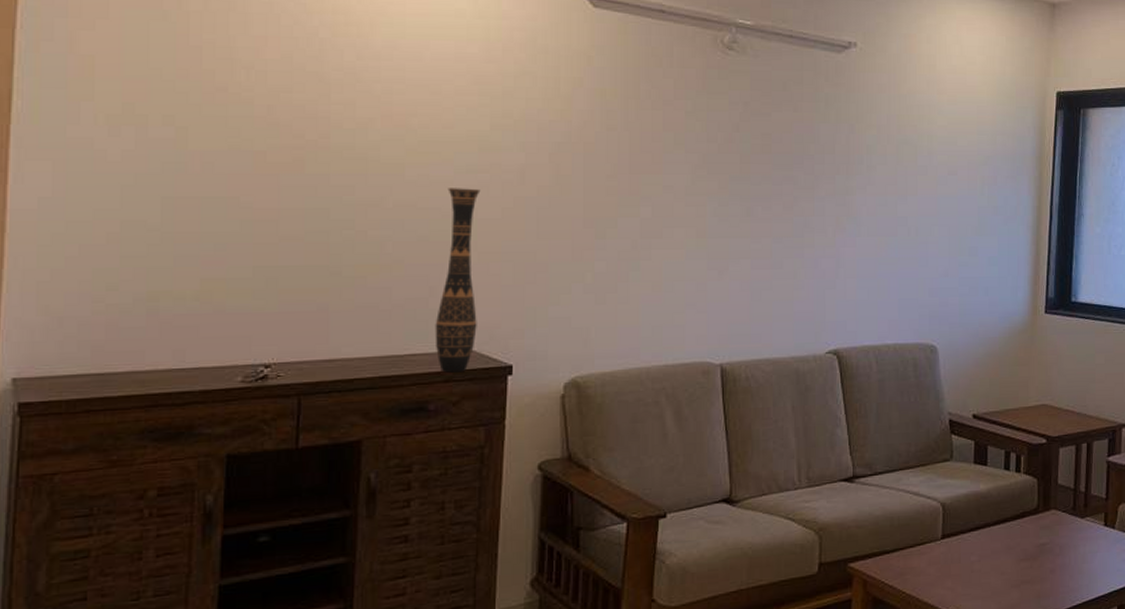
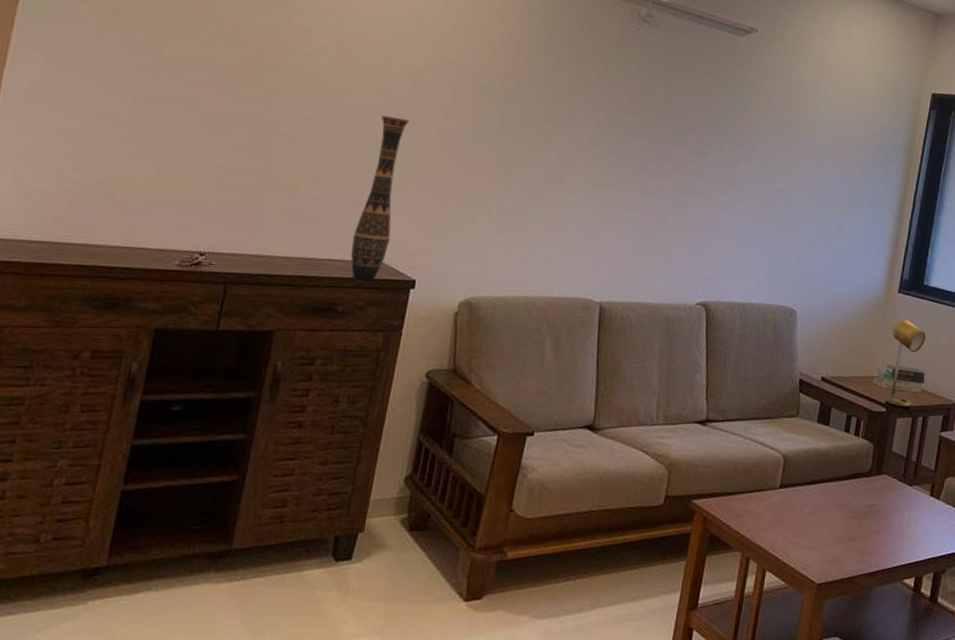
books: none [1029,391,1084,419] -> present [873,364,925,393]
desk lamp: none [1043,340,1080,438] -> present [885,318,926,409]

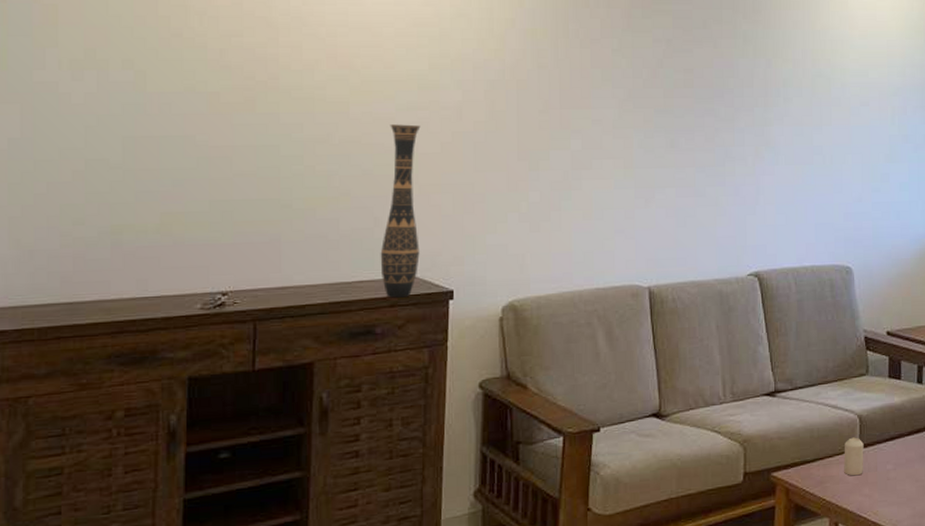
candle: none [762,476,785,515] -> present [844,437,864,476]

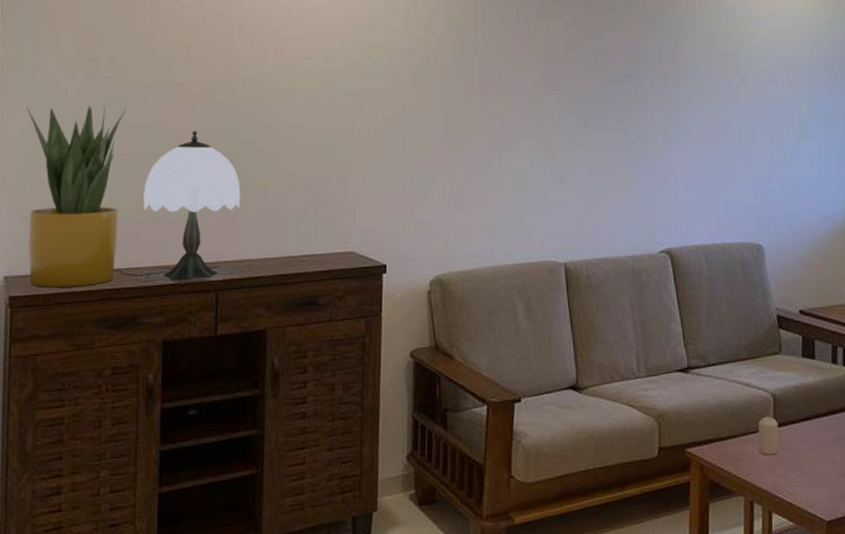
planter: none [19,109,145,321] -> present [27,101,126,288]
table lamp: none [128,144,289,314] -> present [114,131,245,284]
decorative vase: present [380,124,421,298] -> none [322,110,356,271]

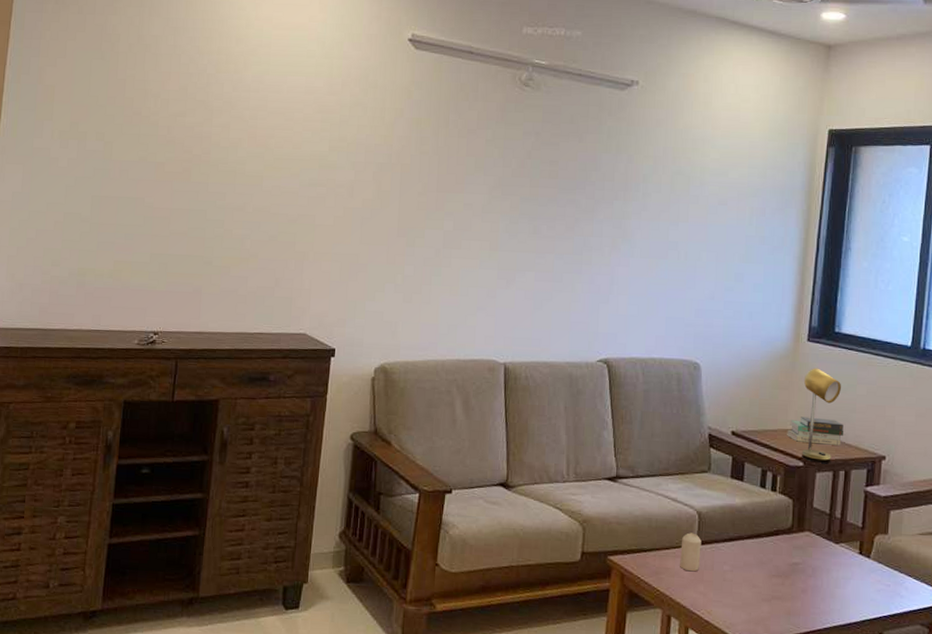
planter: present [27,101,126,288] -> none [10,172,109,344]
table lamp: present [114,131,245,284] -> none [85,207,207,350]

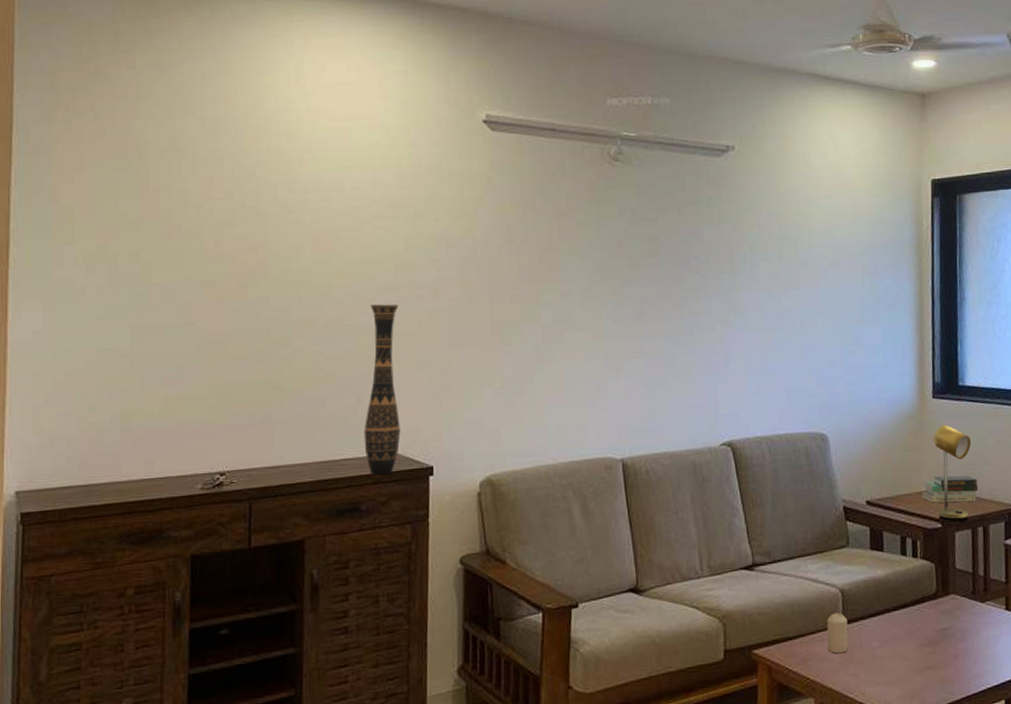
decorative vase: none [277,198,319,351] -> present [363,304,401,475]

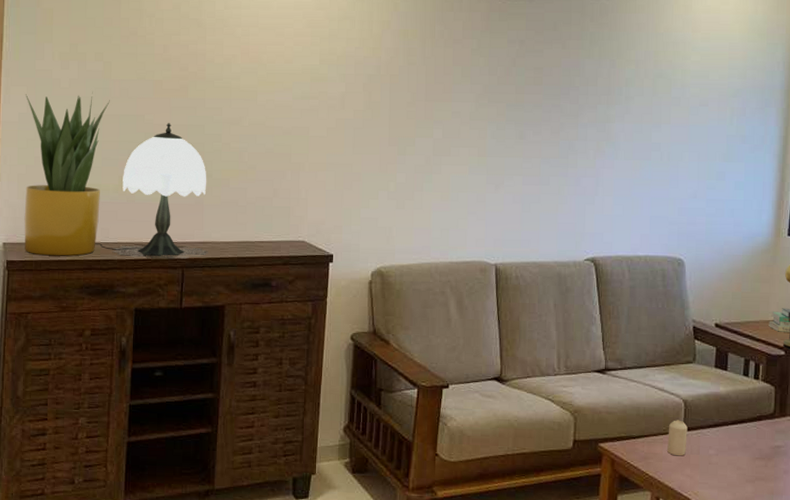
planter: none [41,300,150,503] -> present [24,92,110,256]
table lamp: none [137,329,281,493] -> present [95,123,208,260]
decorative vase: present [363,304,401,475] -> none [277,111,312,258]

